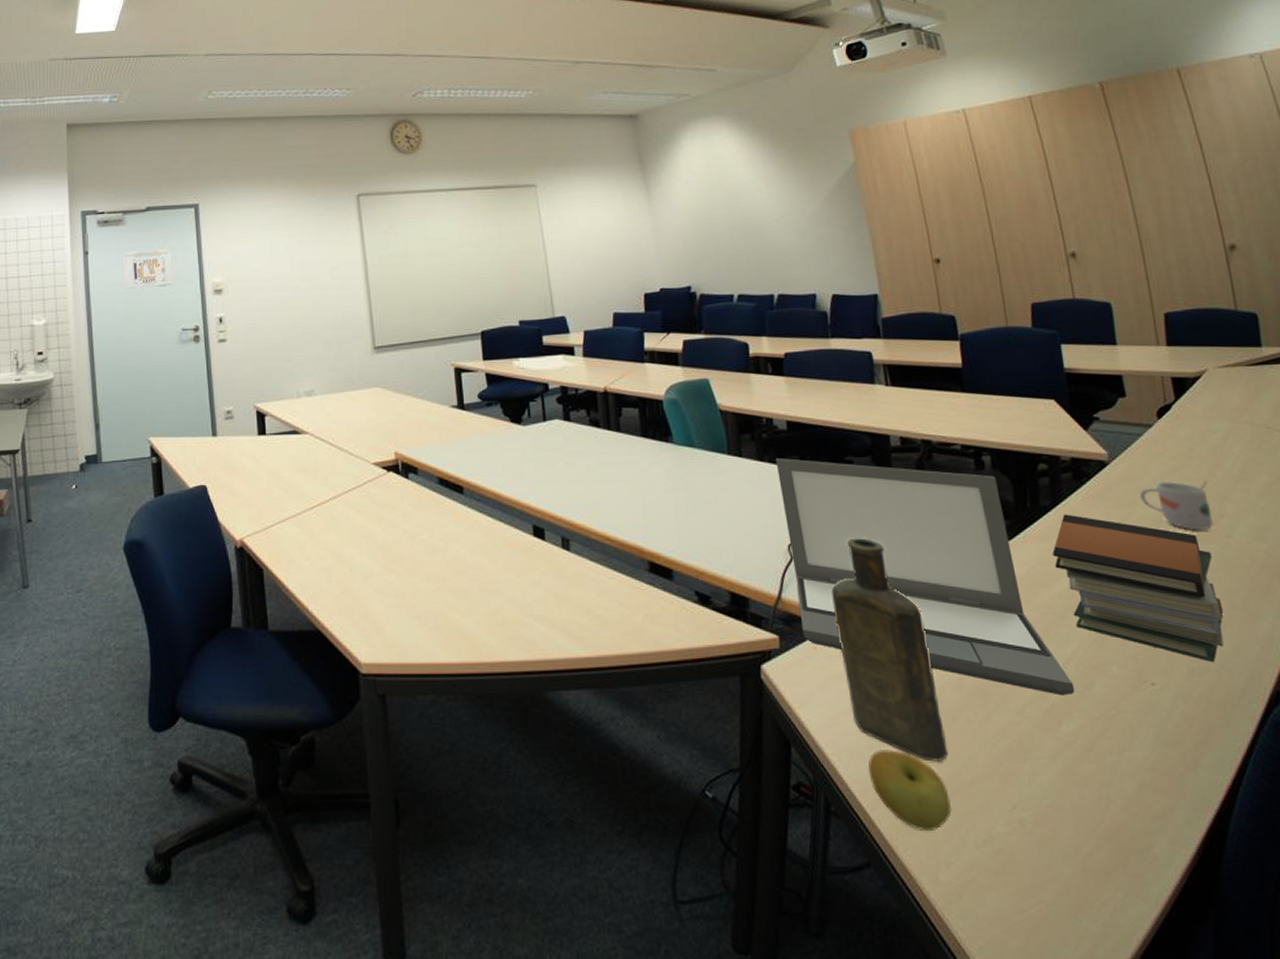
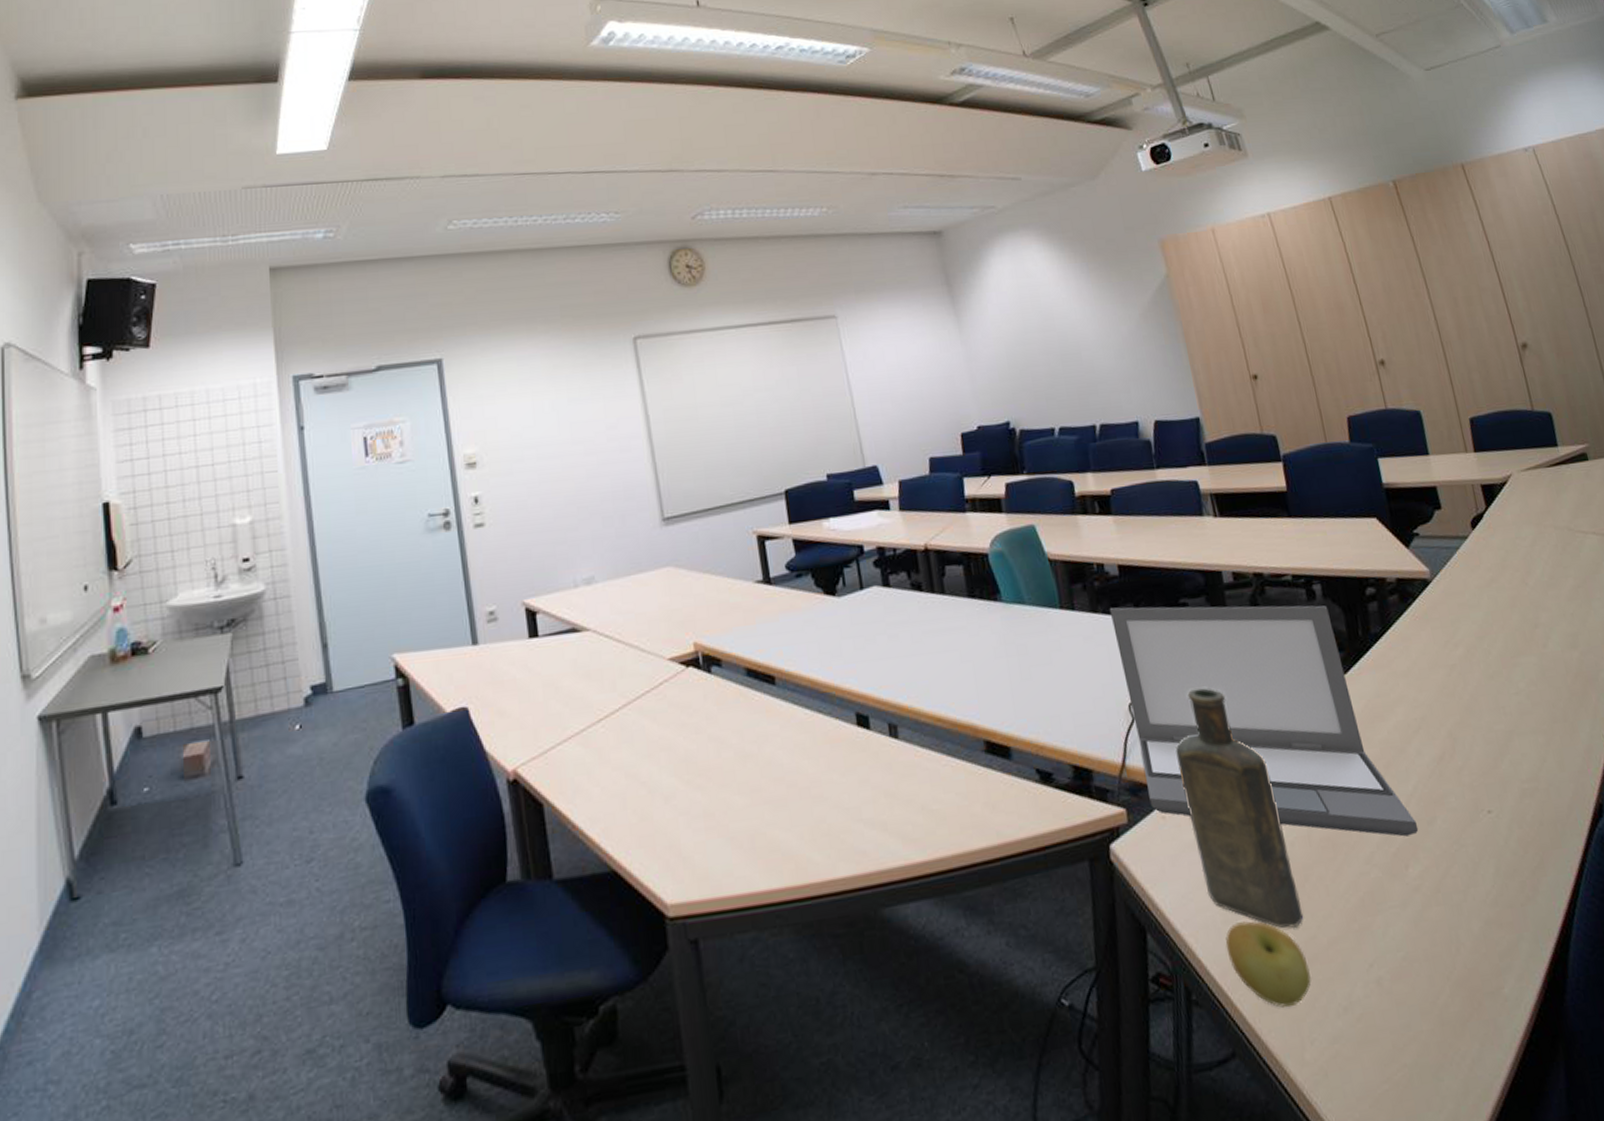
book stack: present [1052,514,1224,663] -> none [1386,639,1549,782]
mug: present [1139,480,1214,531] -> none [1461,589,1530,644]

